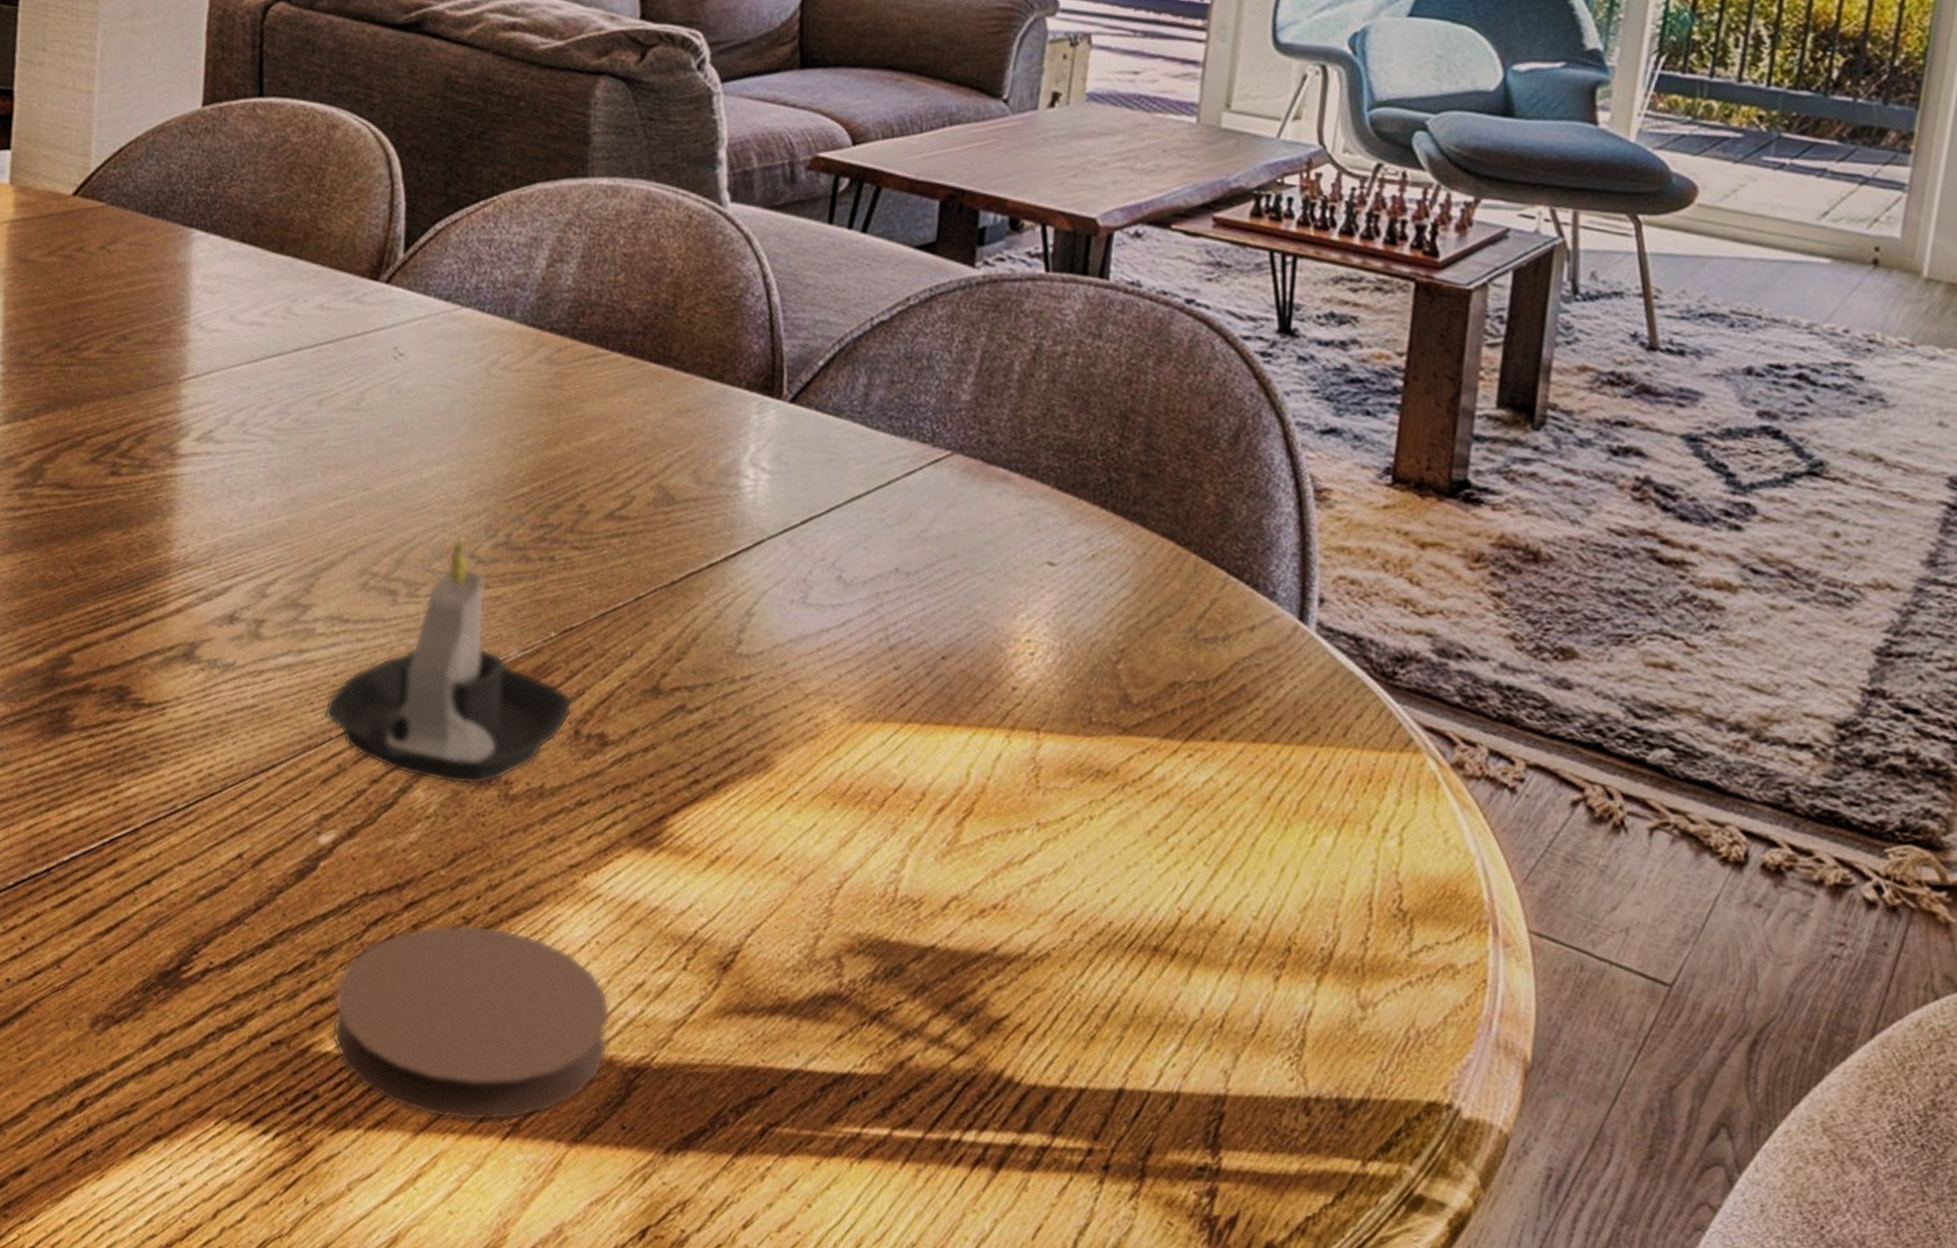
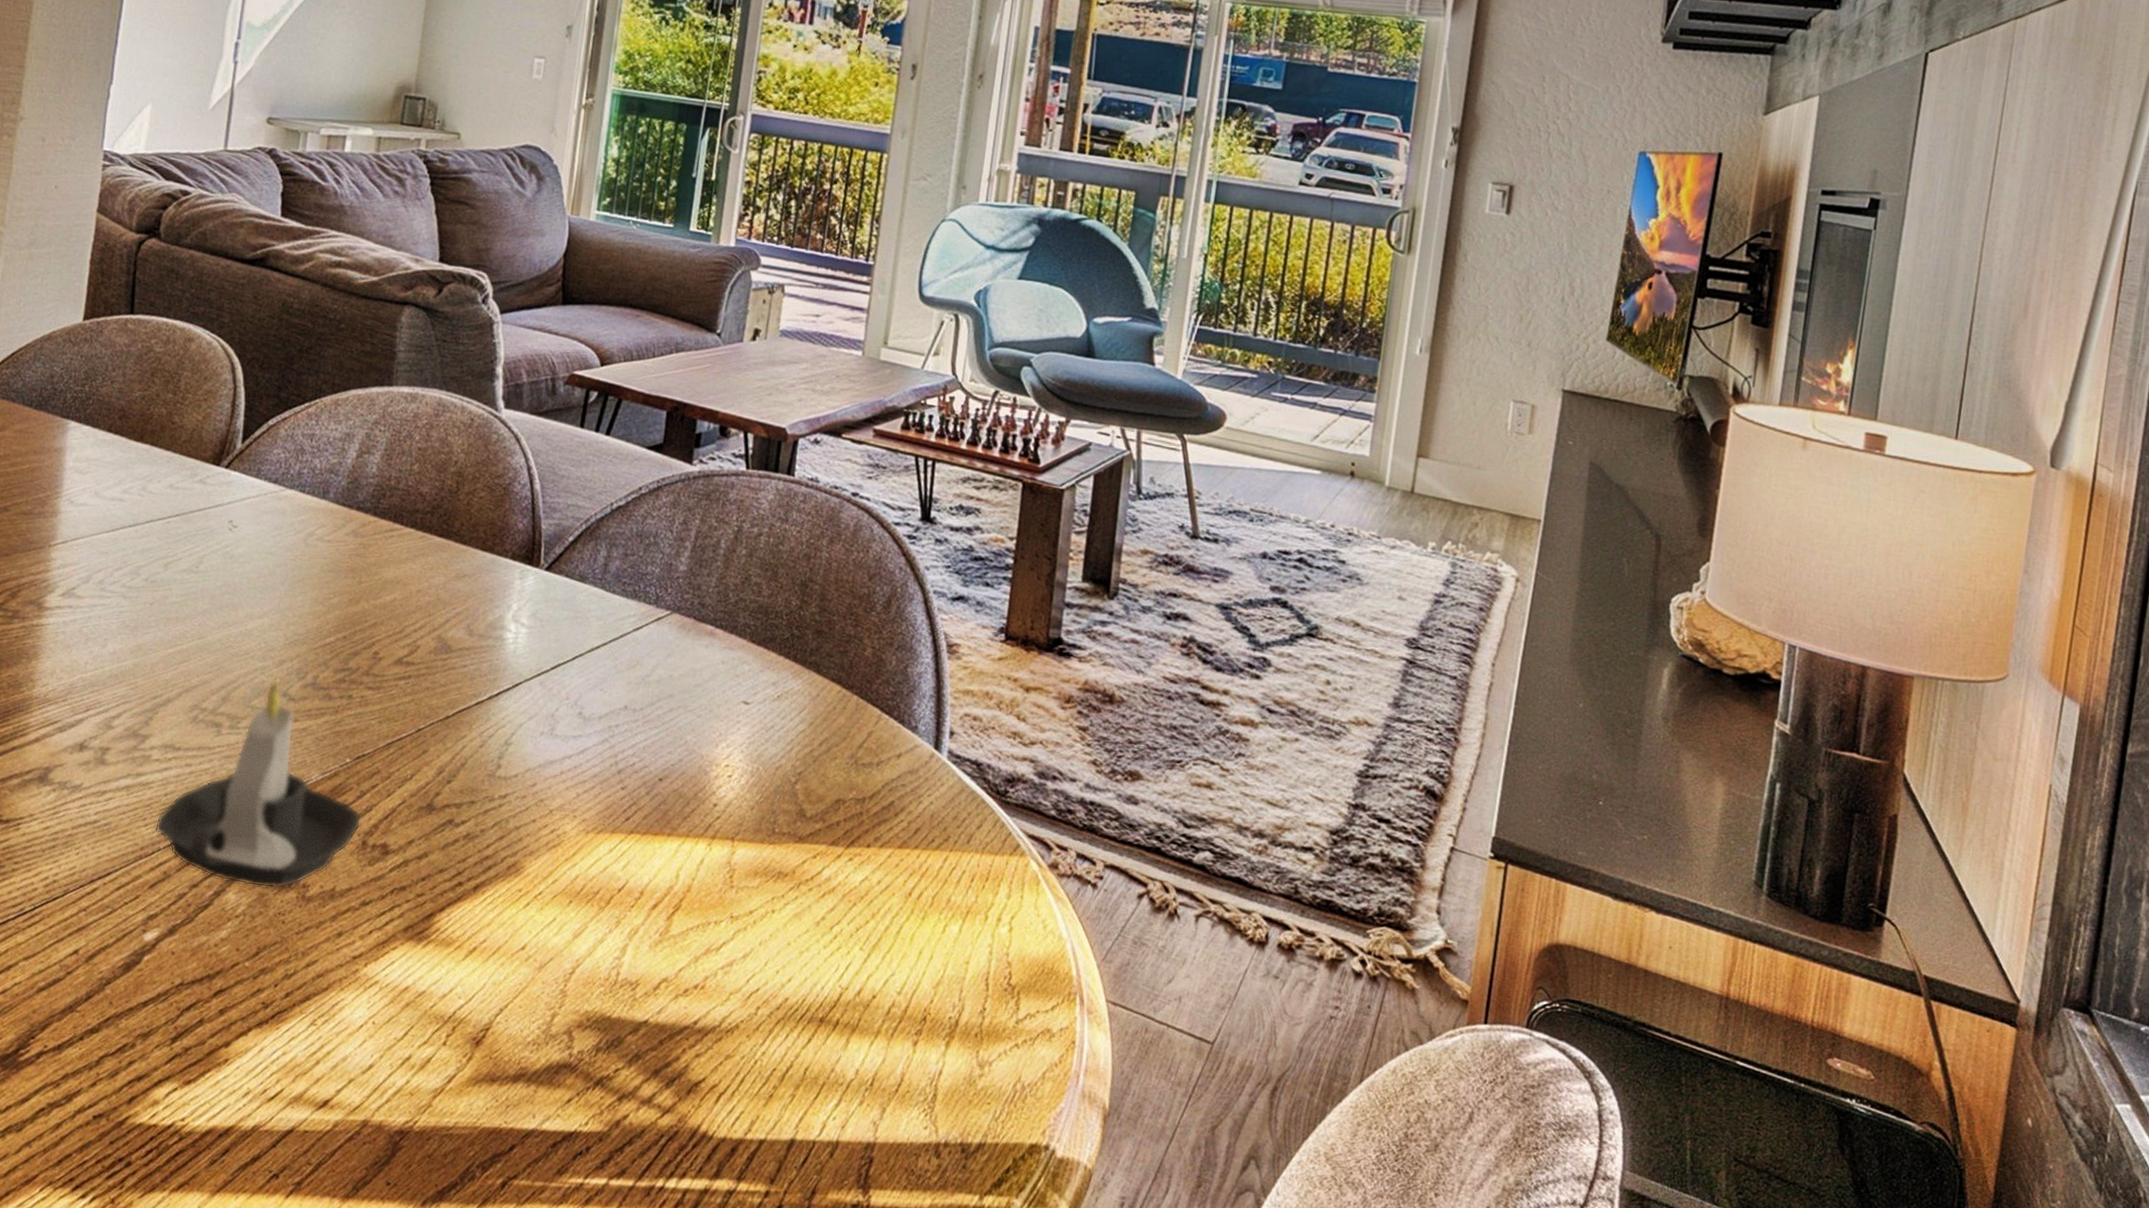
coaster: present [332,924,611,1121] -> none [146,1009,382,1182]

